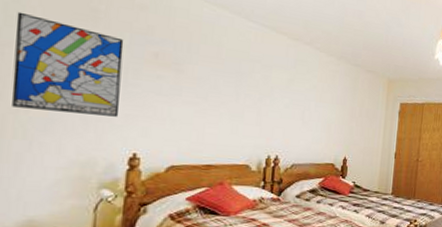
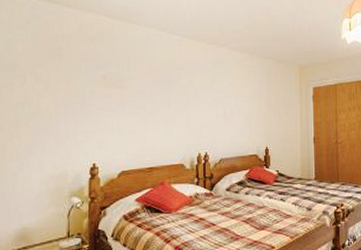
wall art: present [11,11,124,117] -> none [8,59,81,136]

